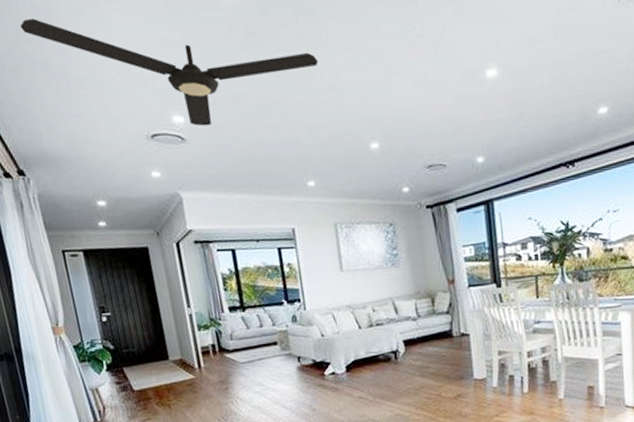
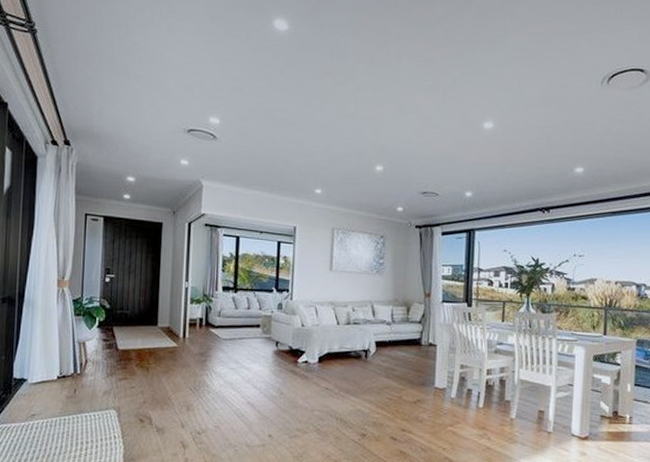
ceiling fan: present [19,17,319,127] -> none [98,22,343,130]

